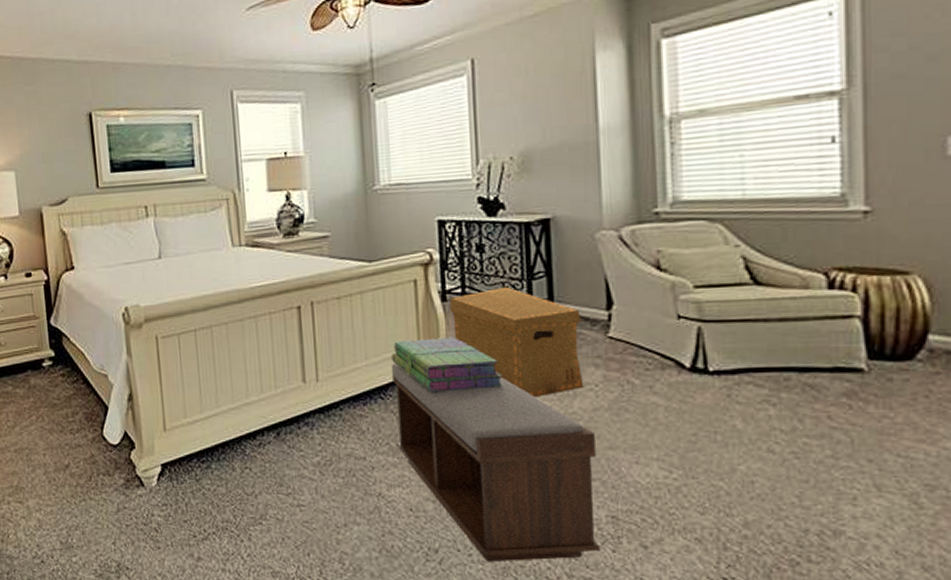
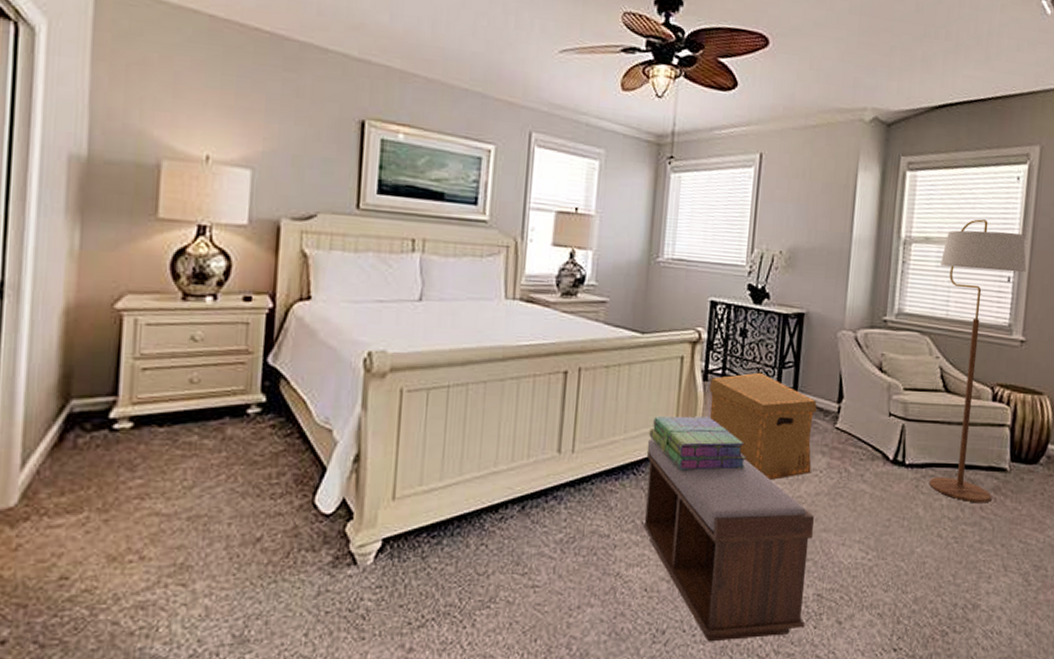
floor lamp: none [725,73,860,412] -> present [929,219,1027,503]

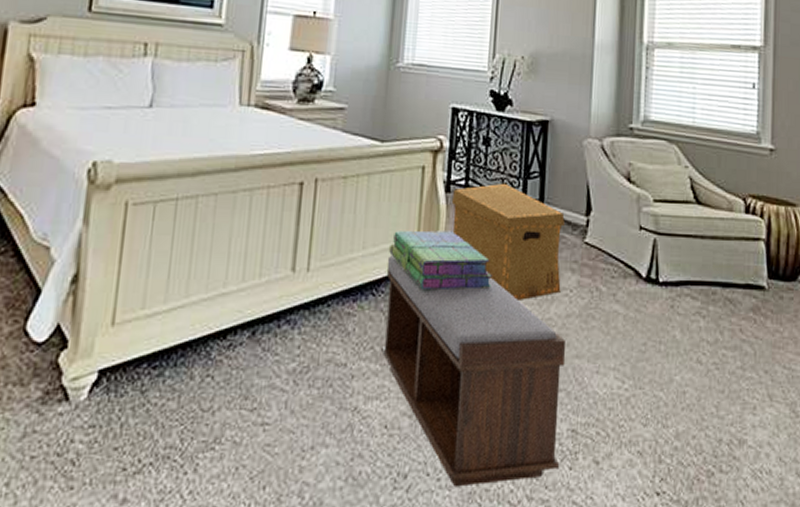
floor lamp: present [929,219,1027,503] -> none [684,24,771,325]

